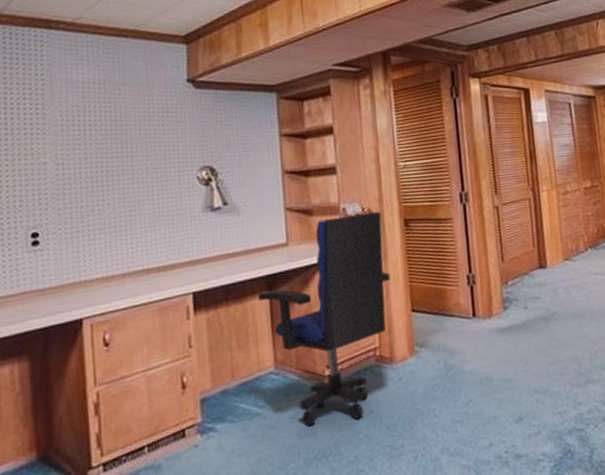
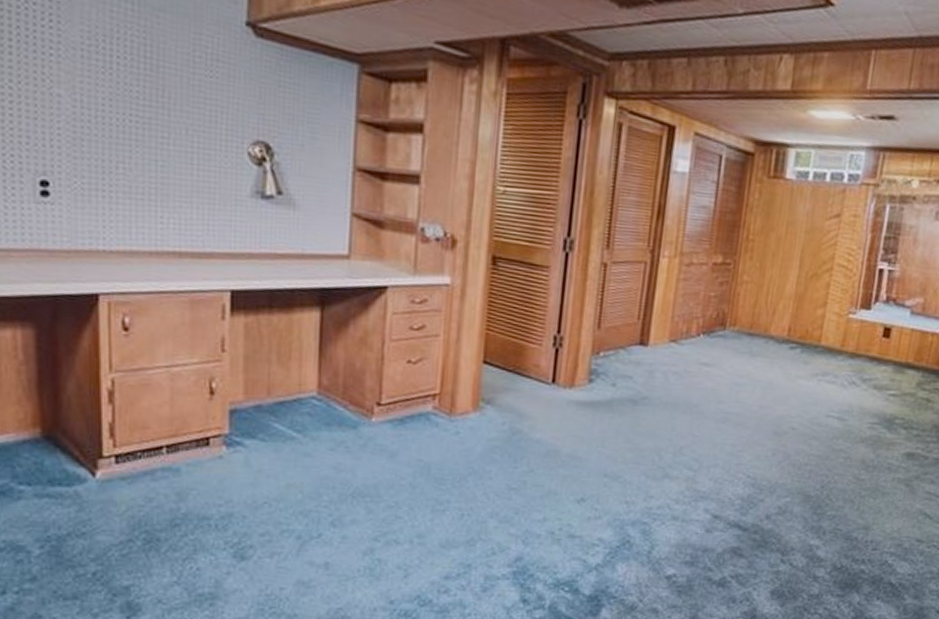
office chair: present [257,211,391,427] -> none [306,236,466,465]

